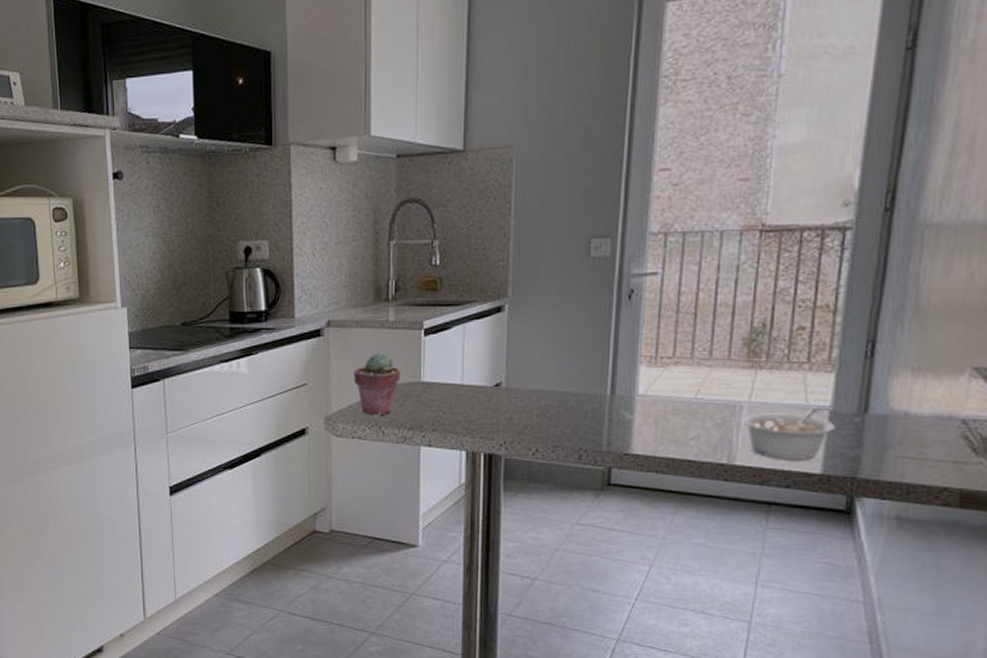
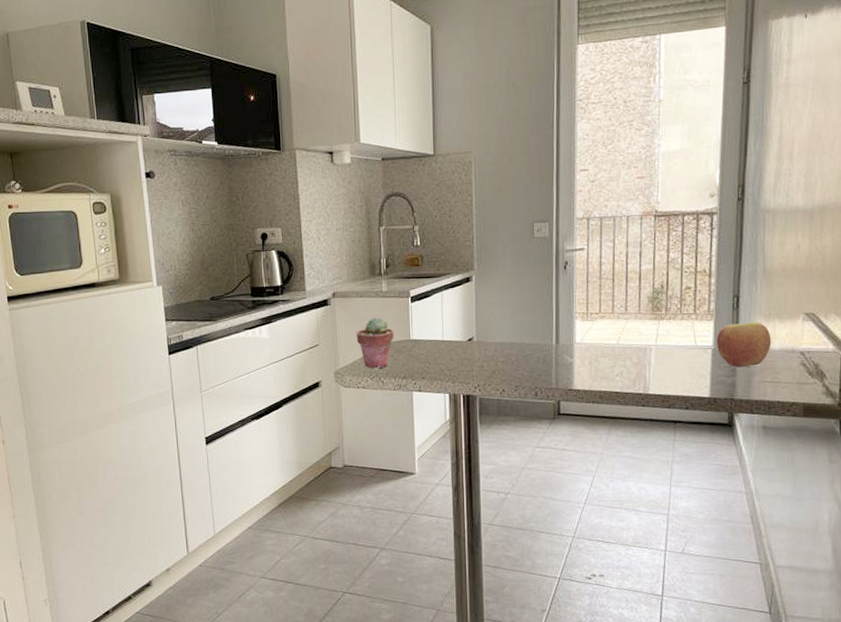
legume: present [741,407,835,460] -> none [651,347,716,388]
apple: none [836,377,919,437] -> present [716,322,771,368]

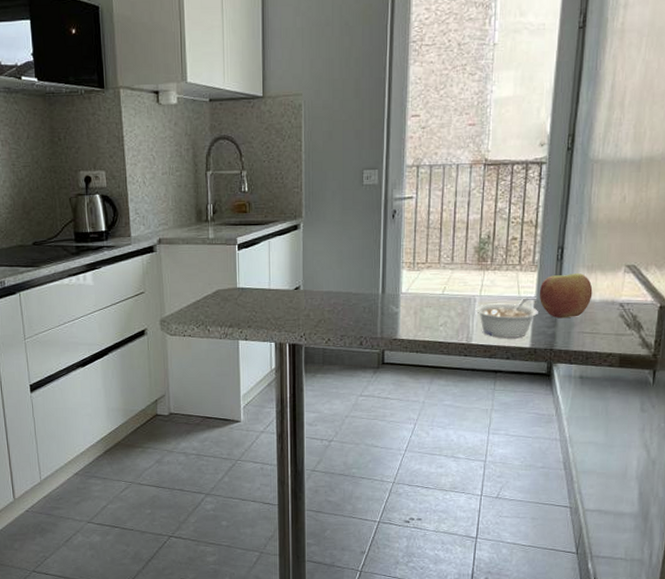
potted succulent: present [356,317,394,368] -> none [182,264,220,316]
legume: none [651,347,716,388] -> present [475,298,538,338]

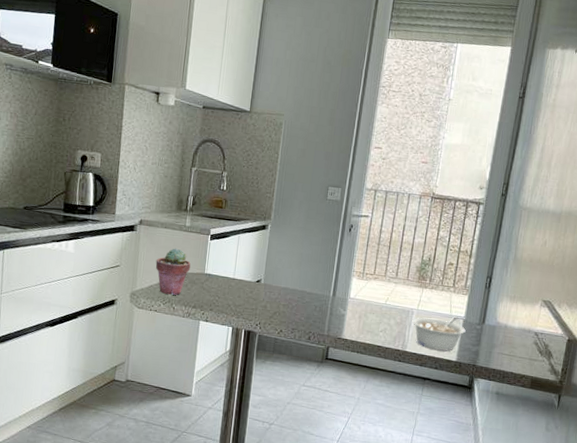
potted succulent: none [182,264,220,316] -> present [155,248,191,295]
apple: present [539,273,593,319] -> none [467,300,513,339]

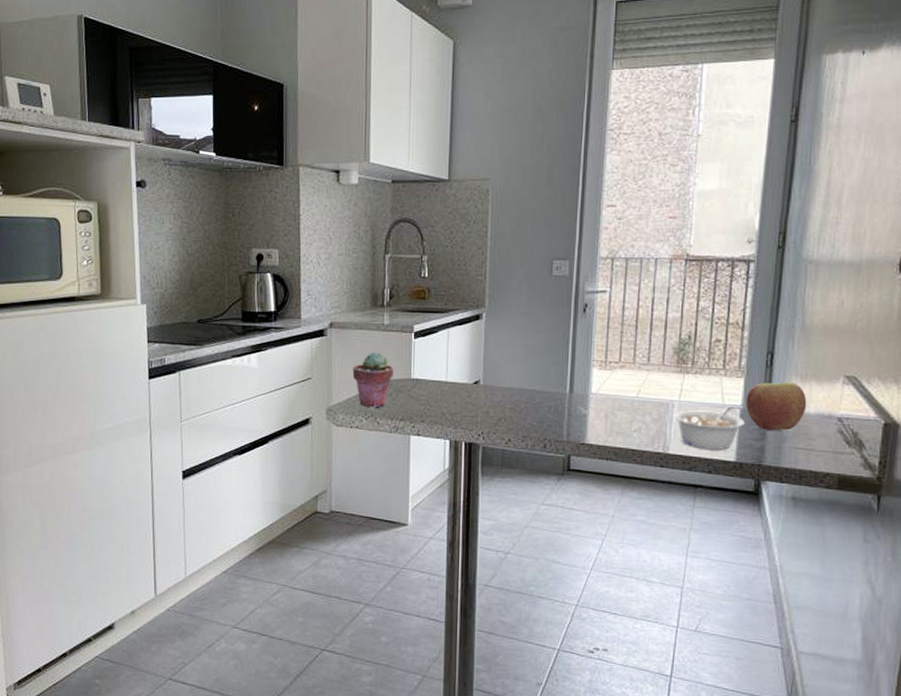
apple: none [467,300,513,339] -> present [745,382,807,431]

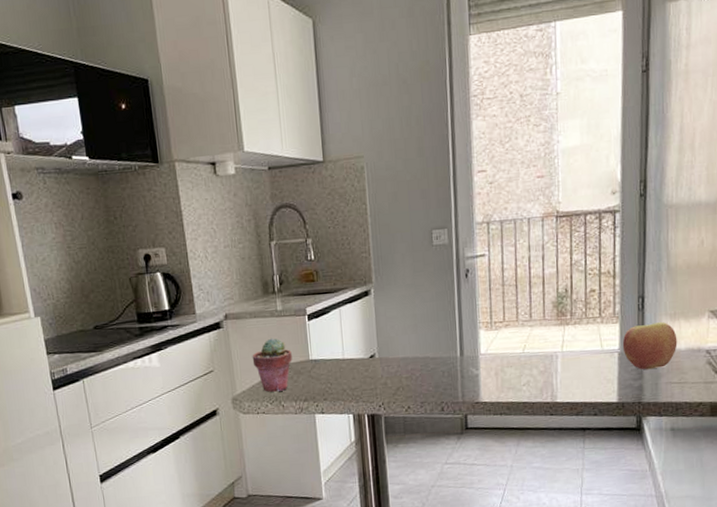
legume: present [673,406,745,450] -> none [558,351,623,394]

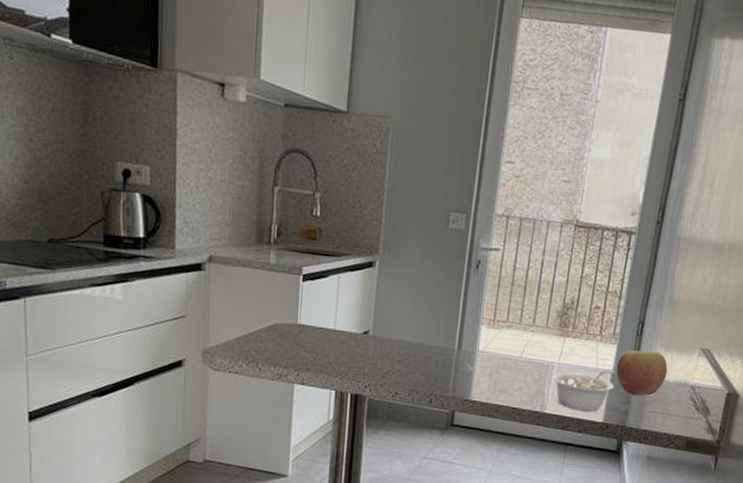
potted succulent: present [252,338,292,392] -> none [233,292,279,353]
legume: none [558,351,623,394] -> present [552,370,614,411]

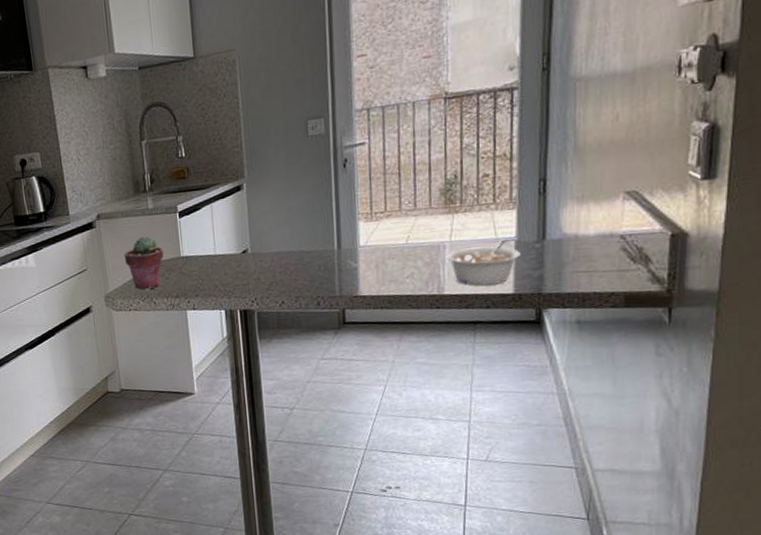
potted succulent: none [233,292,279,353] -> present [124,236,164,289]
apple: present [616,350,668,396] -> none [520,206,586,259]

